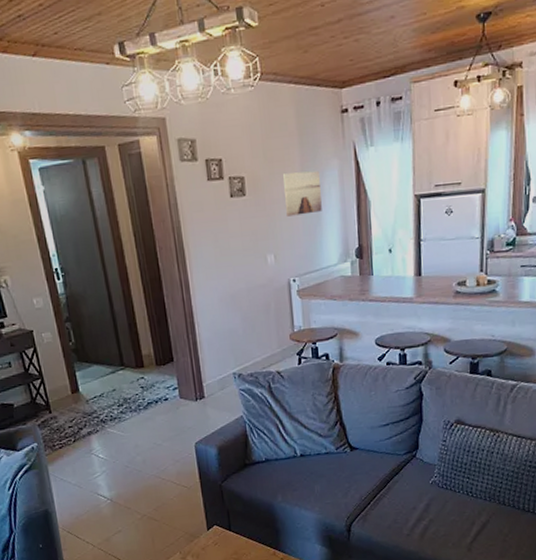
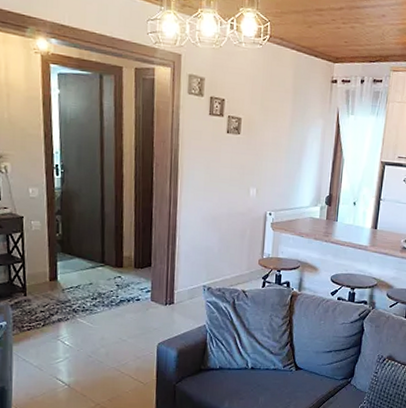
wall art: present [283,170,322,217] -> none [273,121,306,160]

